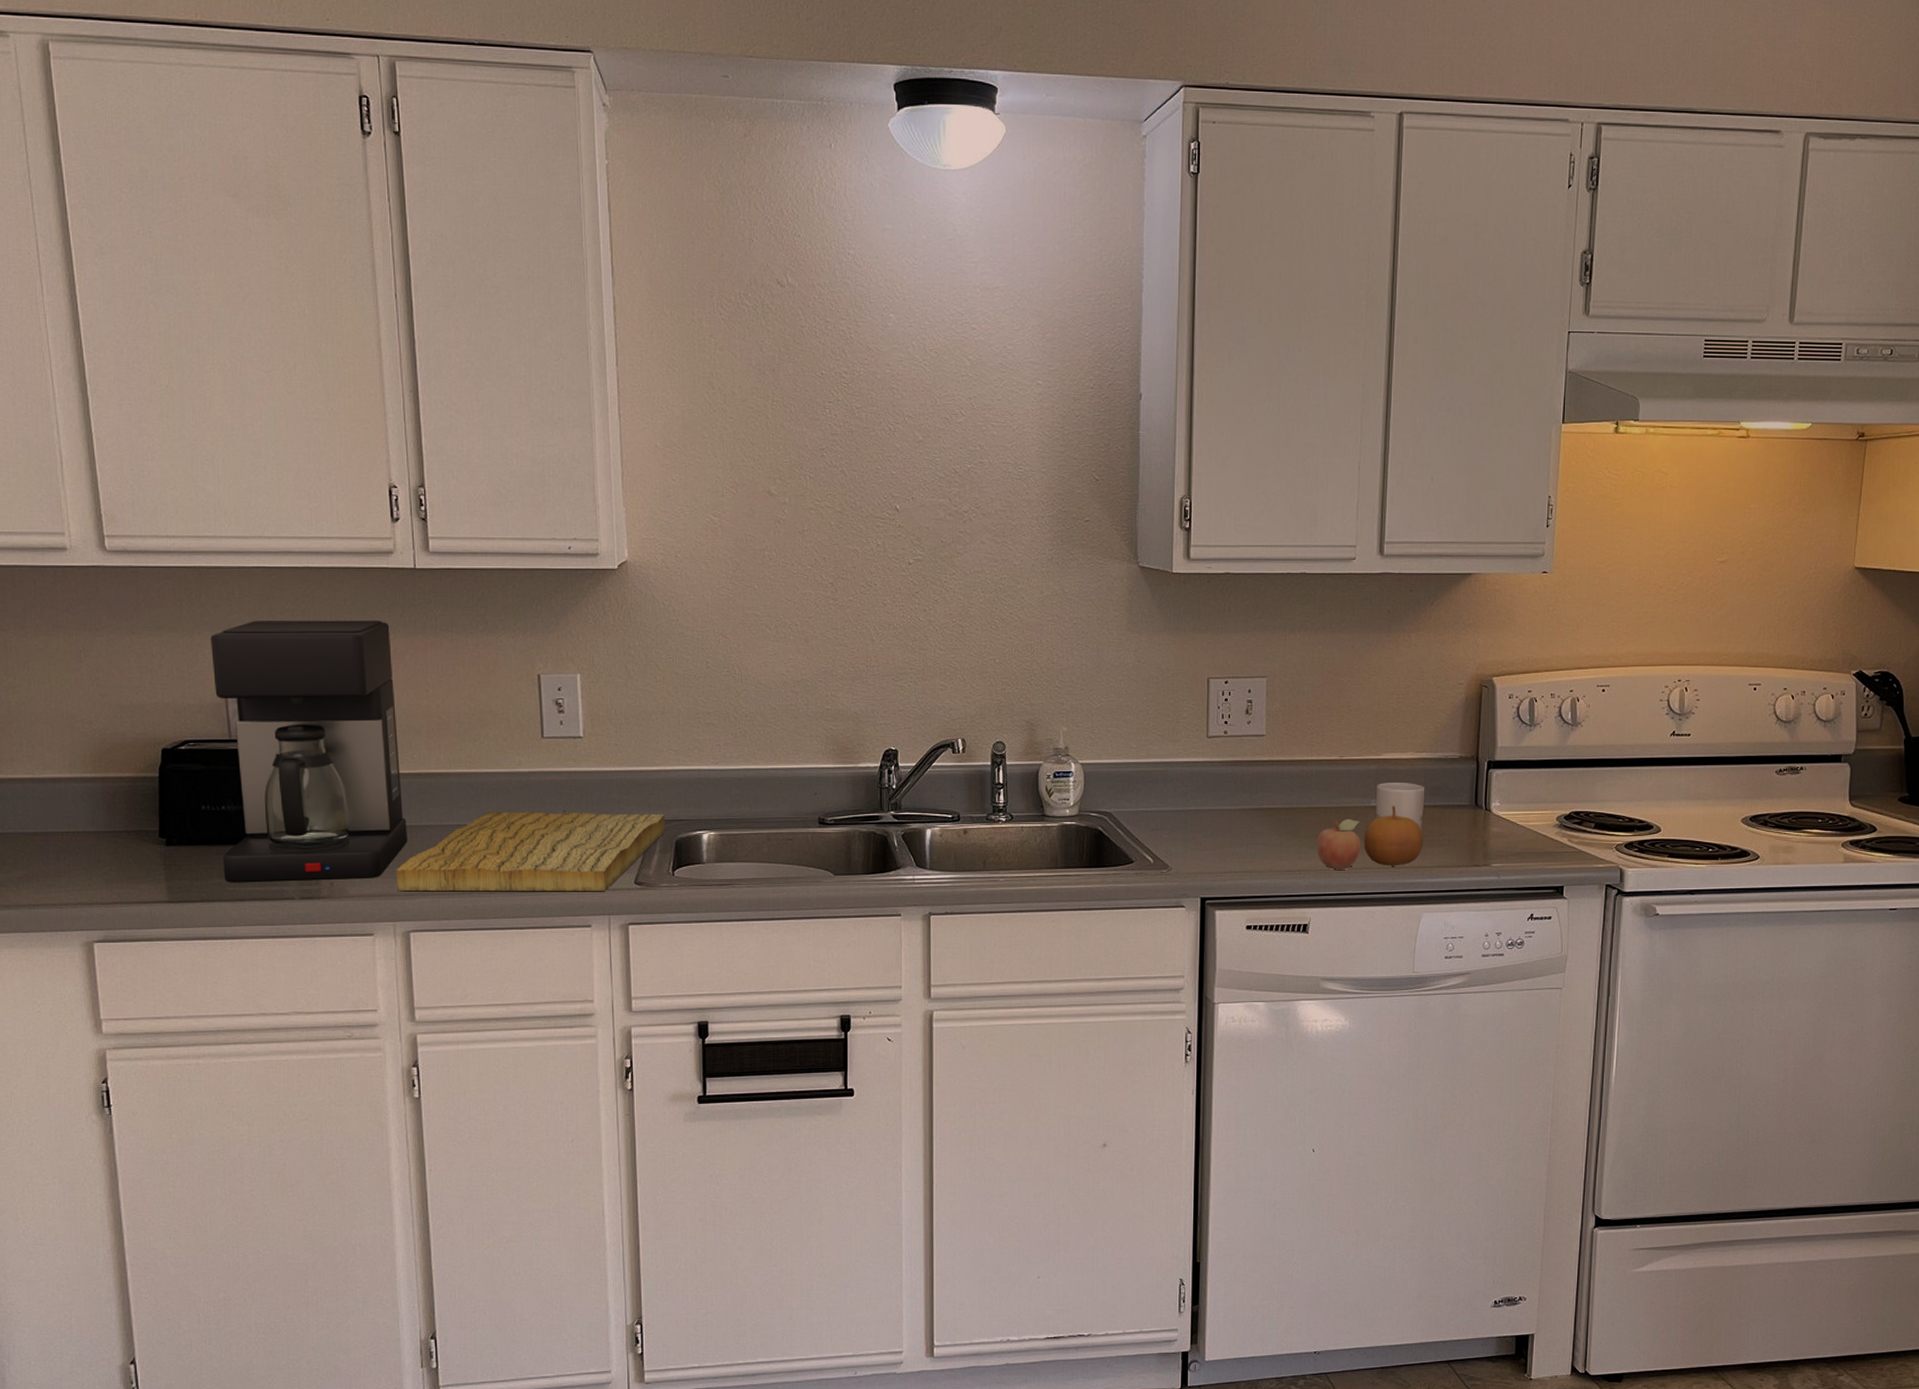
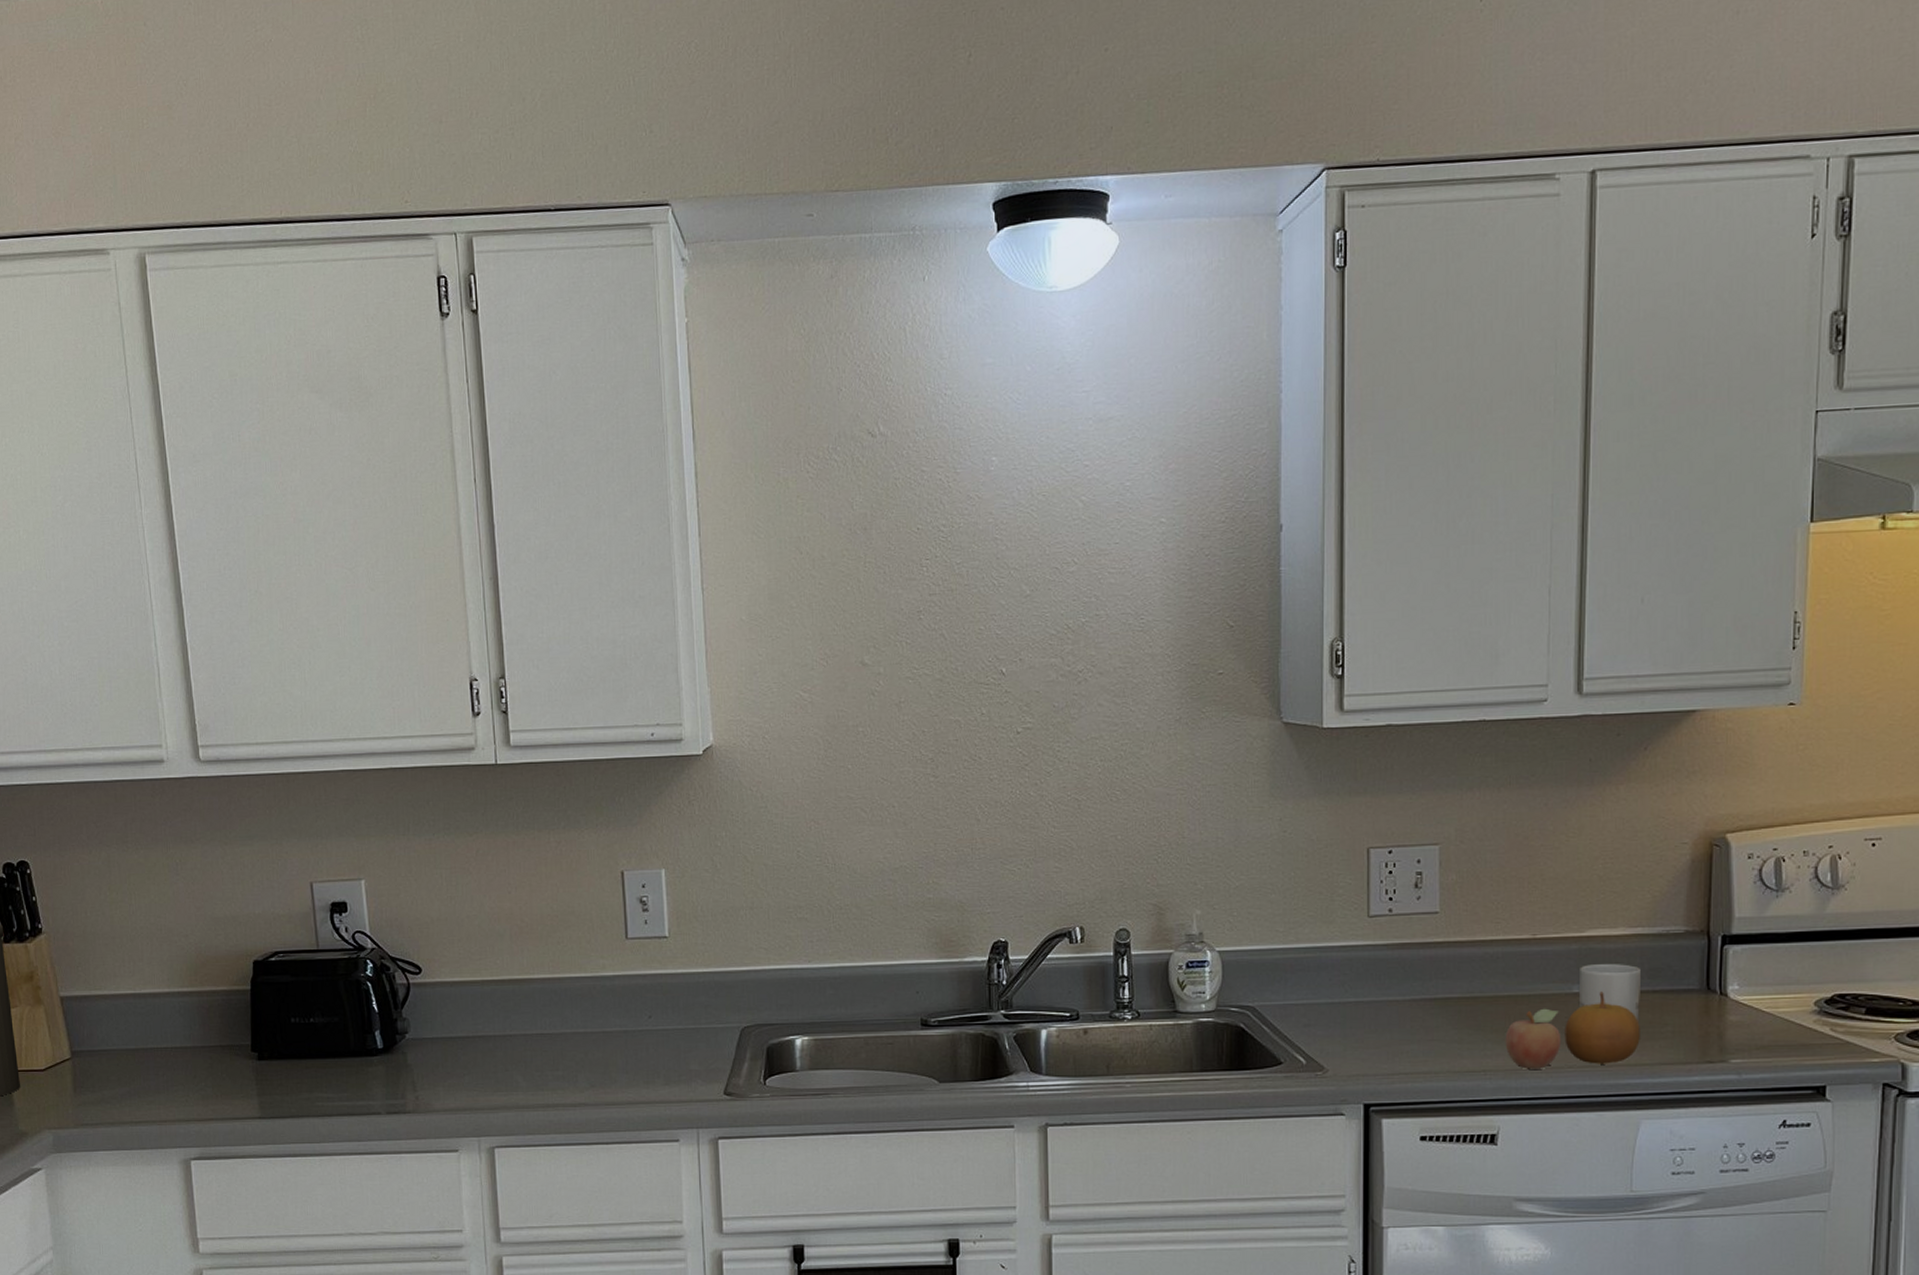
coffee maker: present [210,620,407,883] -> none [298,820,491,1098]
cutting board: present [396,811,666,891] -> none [480,1017,756,1104]

